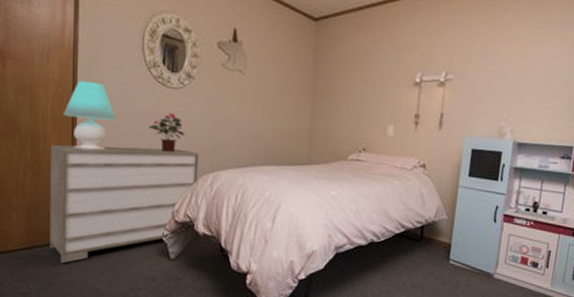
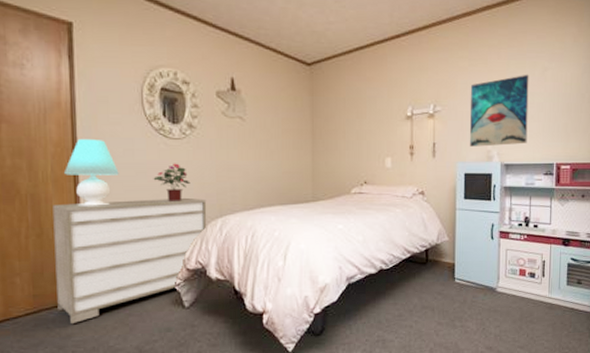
wall art: none [481,45,556,123] -> present [470,74,529,147]

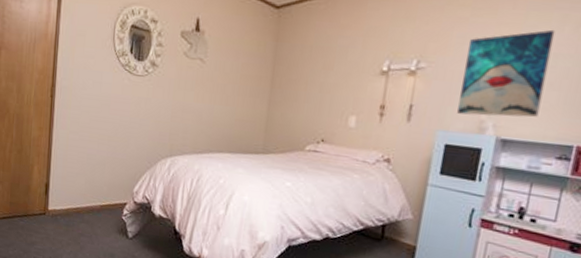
dresser: present [52,197,207,323] -> none [27,125,160,233]
table lamp: present [63,138,119,206] -> none [43,68,87,132]
potted flower: present [153,163,191,201] -> none [115,99,147,136]

